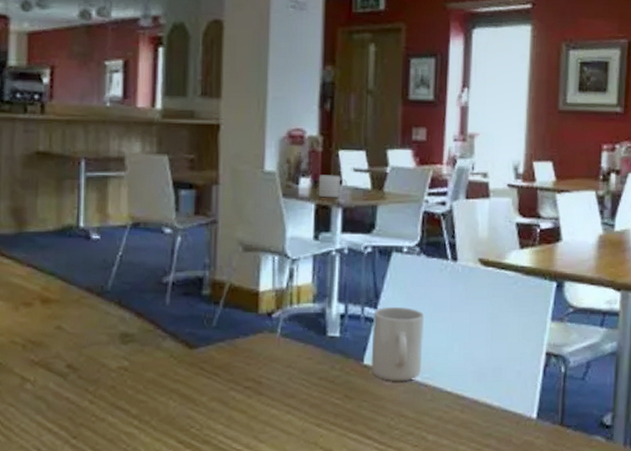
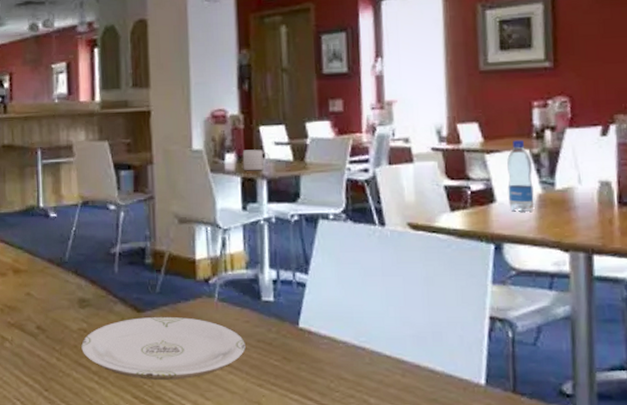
plate: none [120,353,306,422] -> present [81,316,246,380]
cup: present [371,307,425,382] -> none [305,272,358,345]
bottle: none [573,181,597,252] -> present [507,140,534,213]

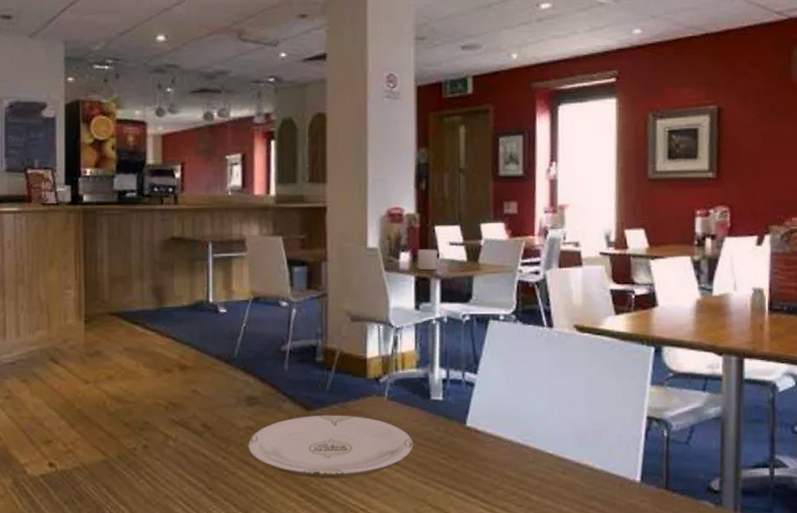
bottle: present [507,140,534,213] -> none [669,247,693,317]

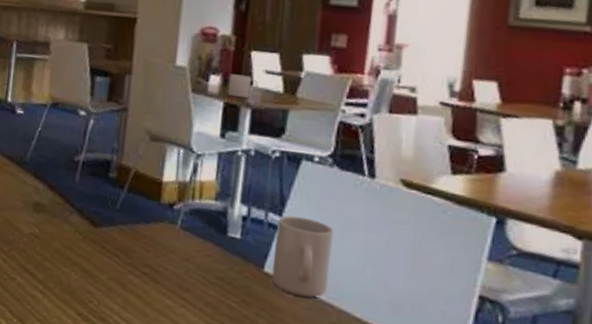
plate: present [248,414,413,478] -> none [30,231,203,305]
cup: none [473,372,524,444] -> present [271,216,335,298]

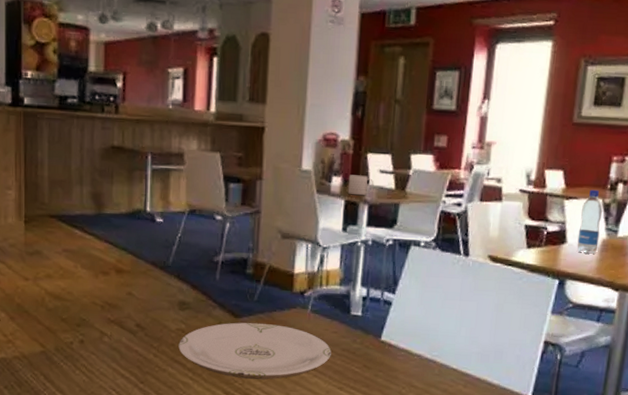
plate: none [30,231,203,305] -> present [178,322,332,380]
cup: present [271,216,335,298] -> none [387,293,437,358]
bottle: none [520,107,554,189] -> present [577,189,603,255]

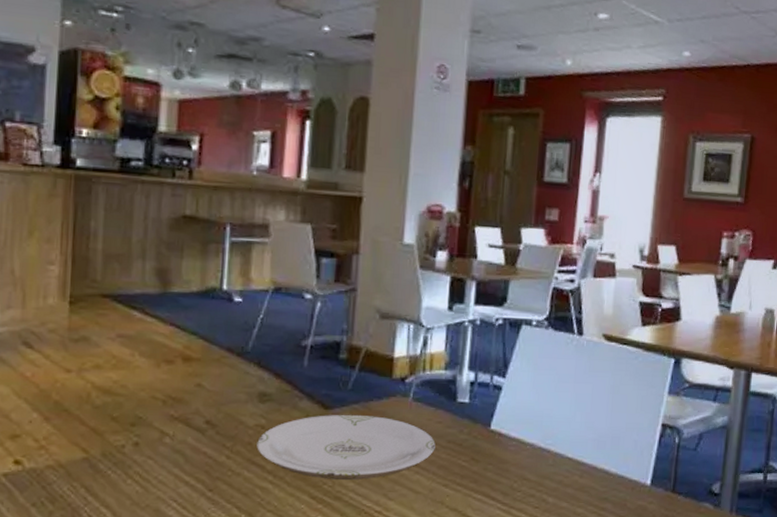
mug: present [347,175,374,196] -> none [454,249,483,272]
bottle: present [577,189,603,255] -> none [691,265,715,332]

